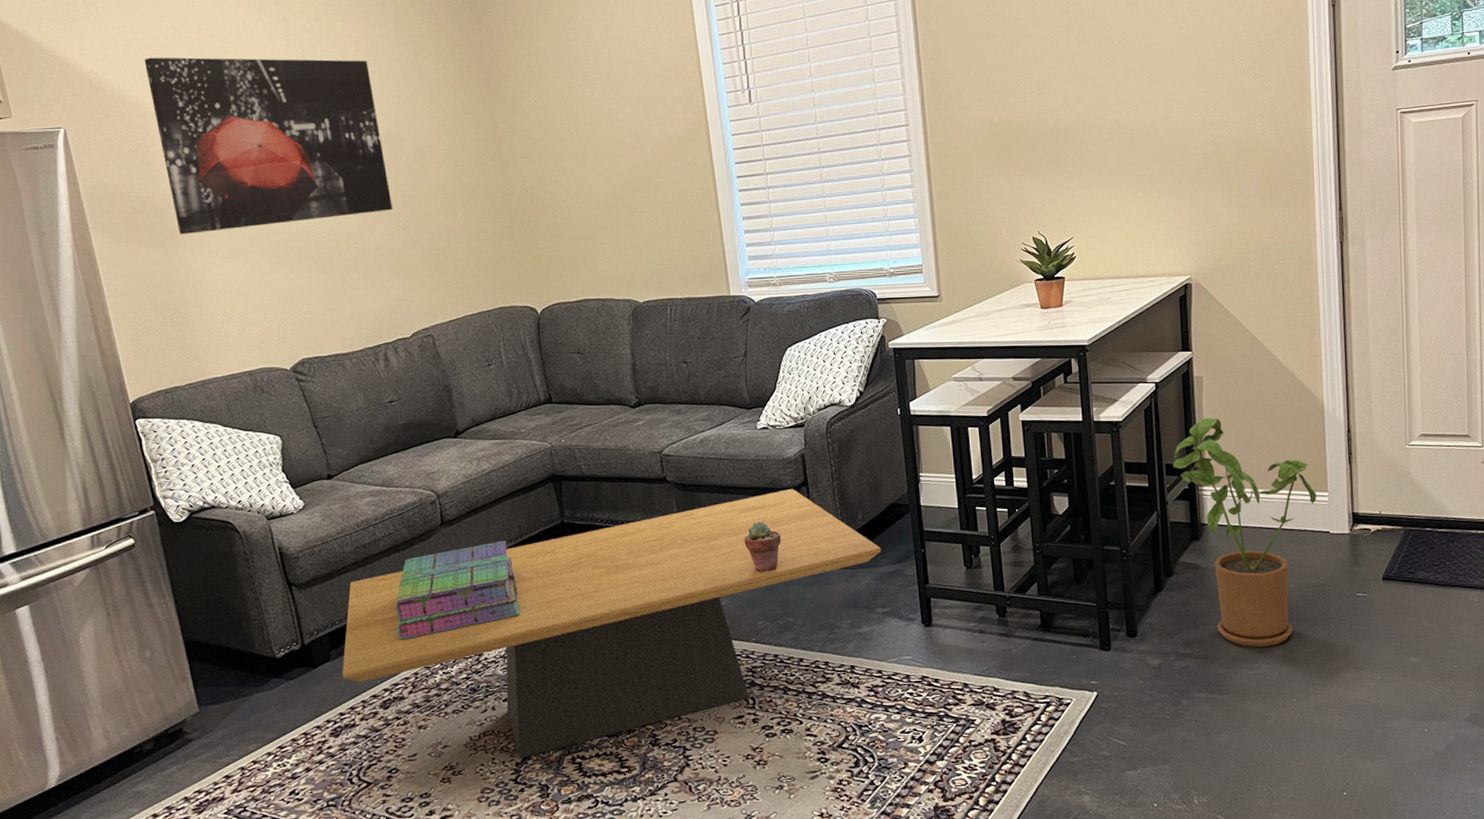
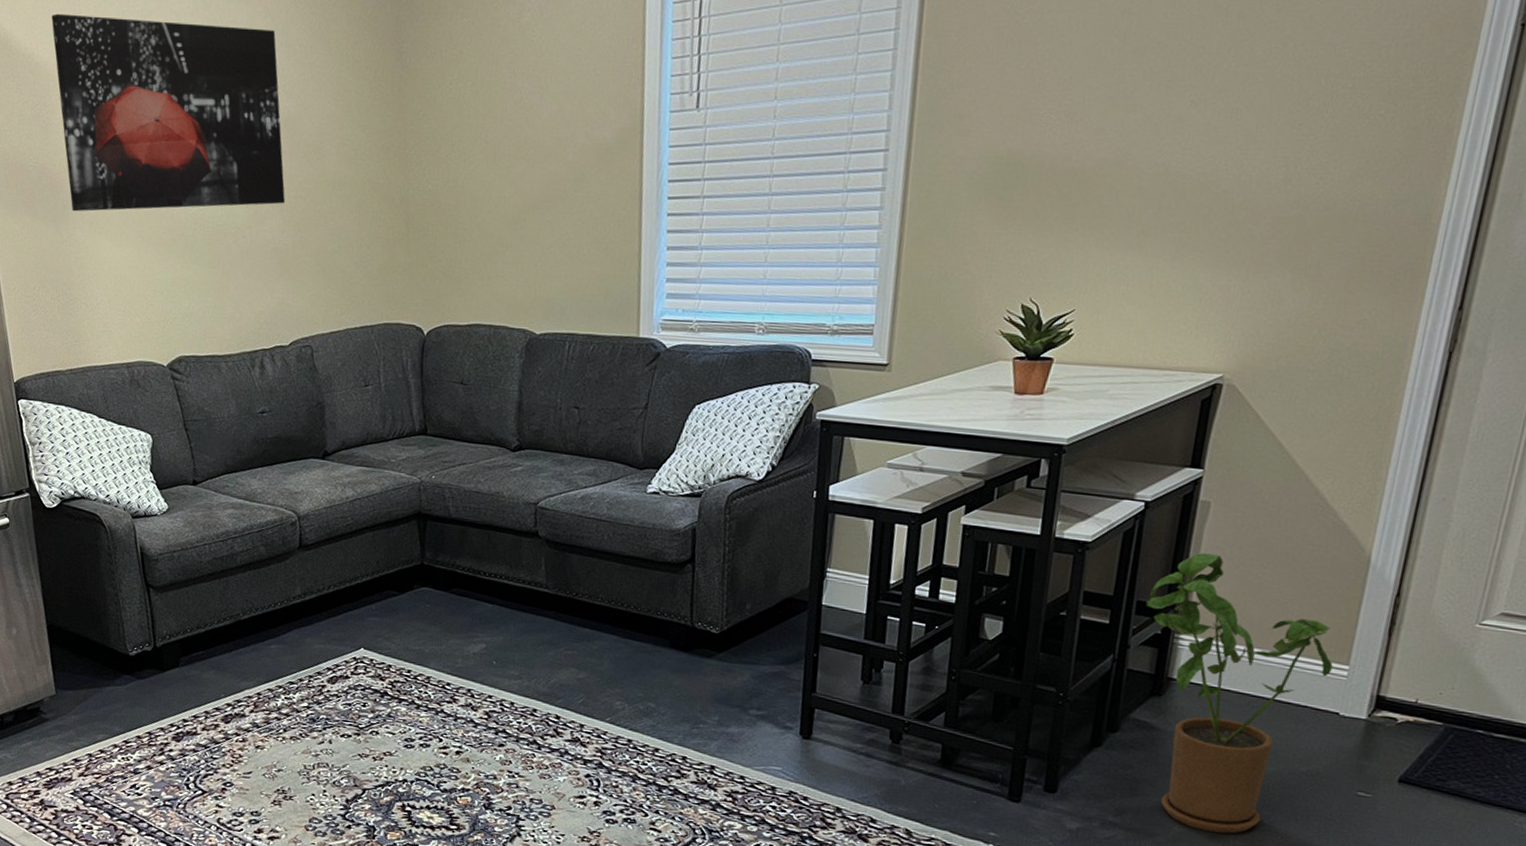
coffee table: present [342,488,882,759] -> none [189,563,768,797]
stack of books: present [395,540,521,640] -> none [245,573,368,659]
potted succulent: present [744,521,781,573] -> none [613,594,655,652]

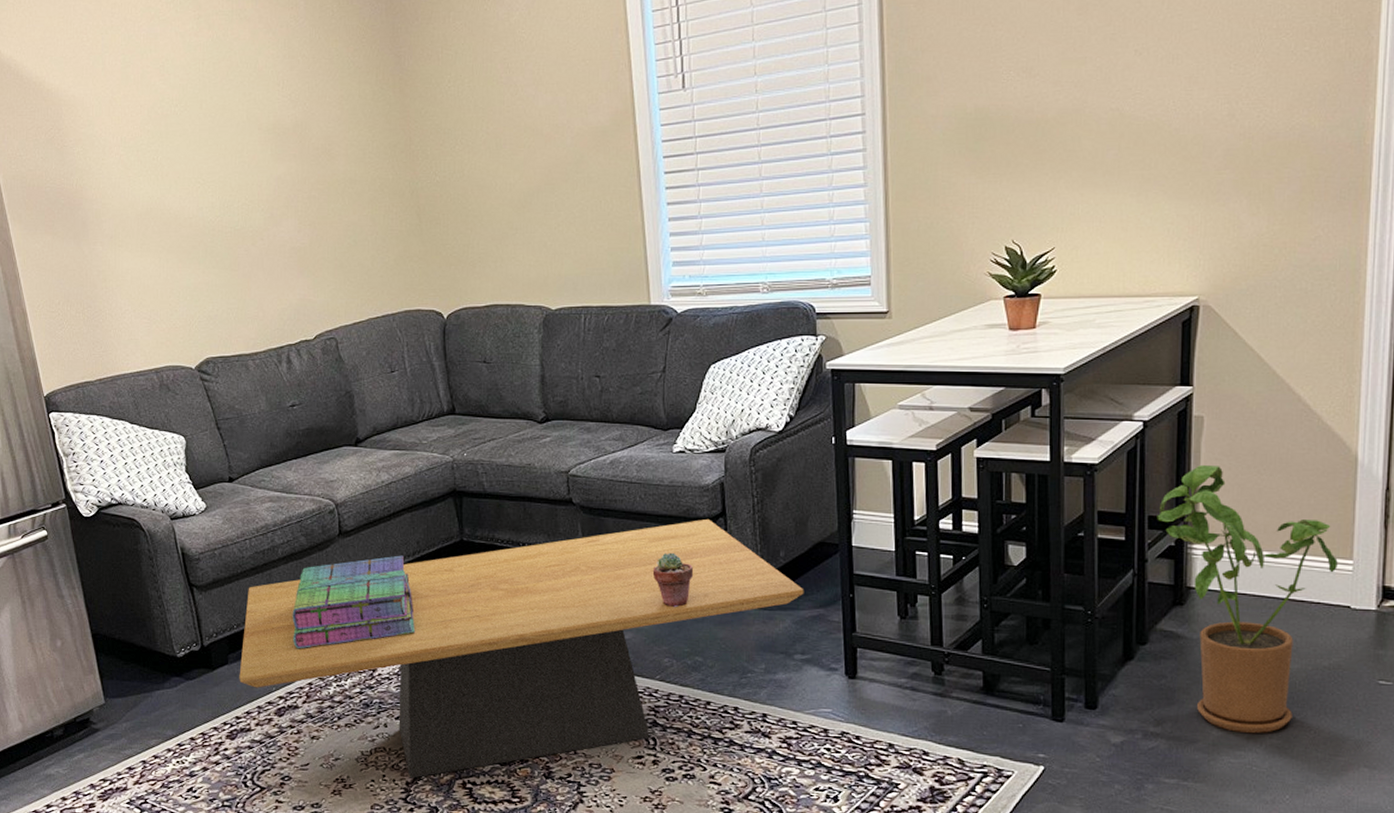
wall art: present [51,13,285,212] -> none [60,42,299,228]
coffee table: none [189,563,768,797] -> present [239,518,804,779]
stack of books: none [245,573,368,659] -> present [292,555,416,649]
potted succulent: none [613,594,655,652] -> present [652,552,693,608]

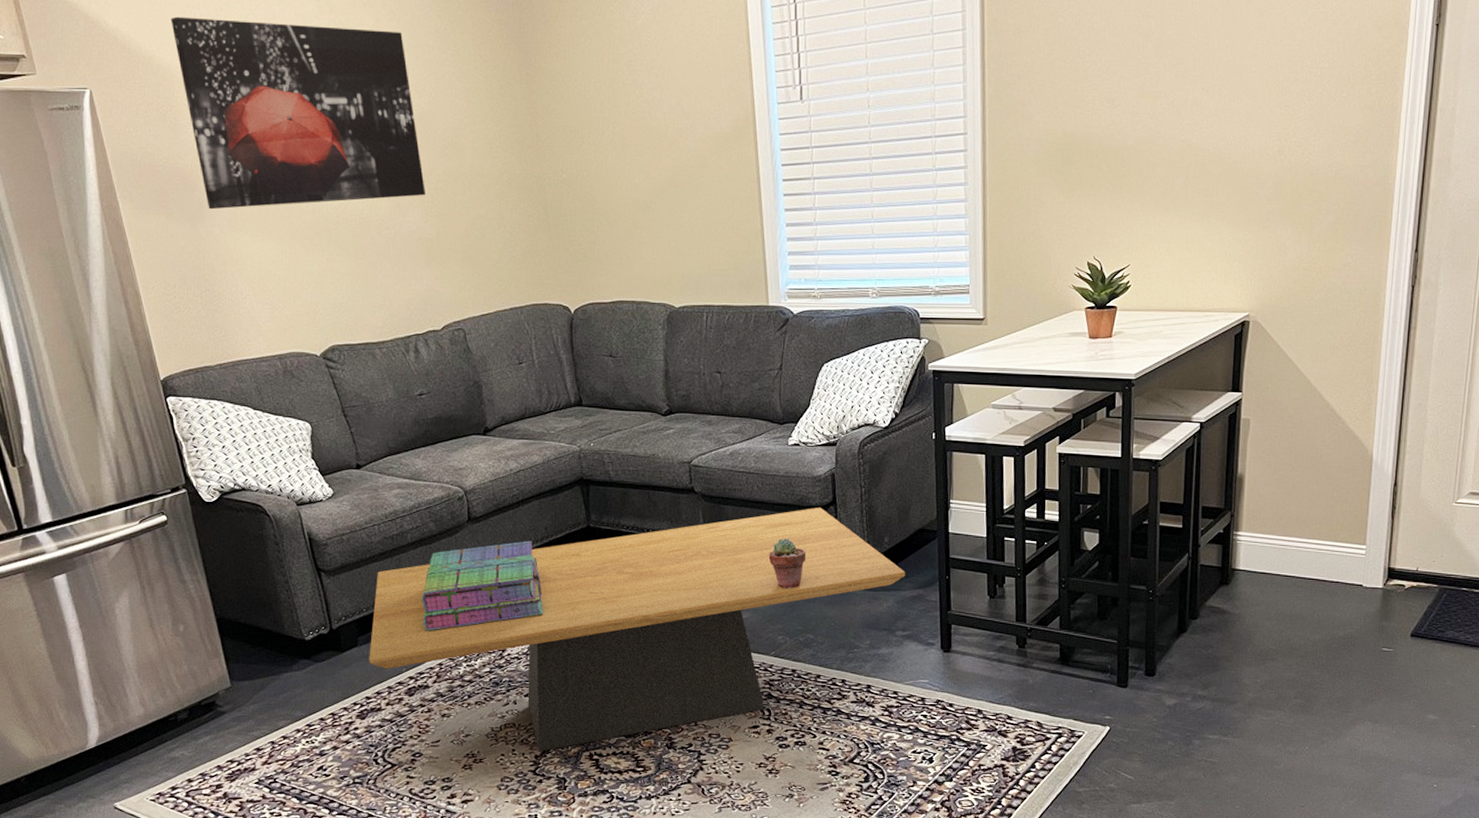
wall art: none [60,42,299,228] -> present [171,16,425,210]
house plant: present [1157,464,1338,734] -> none [1209,461,1354,695]

